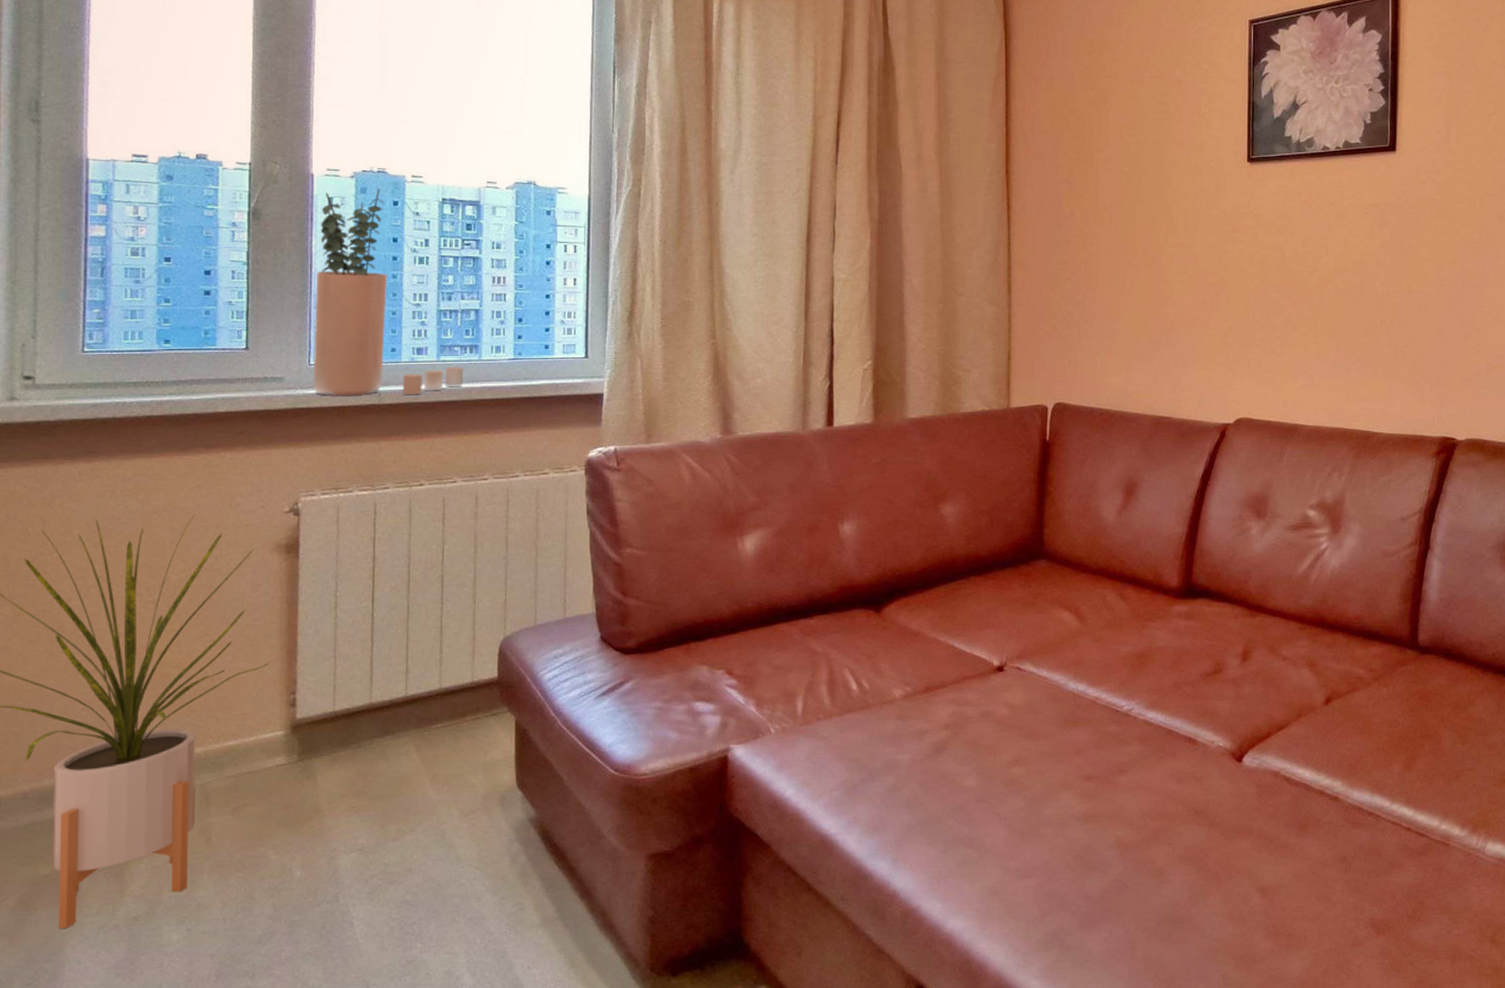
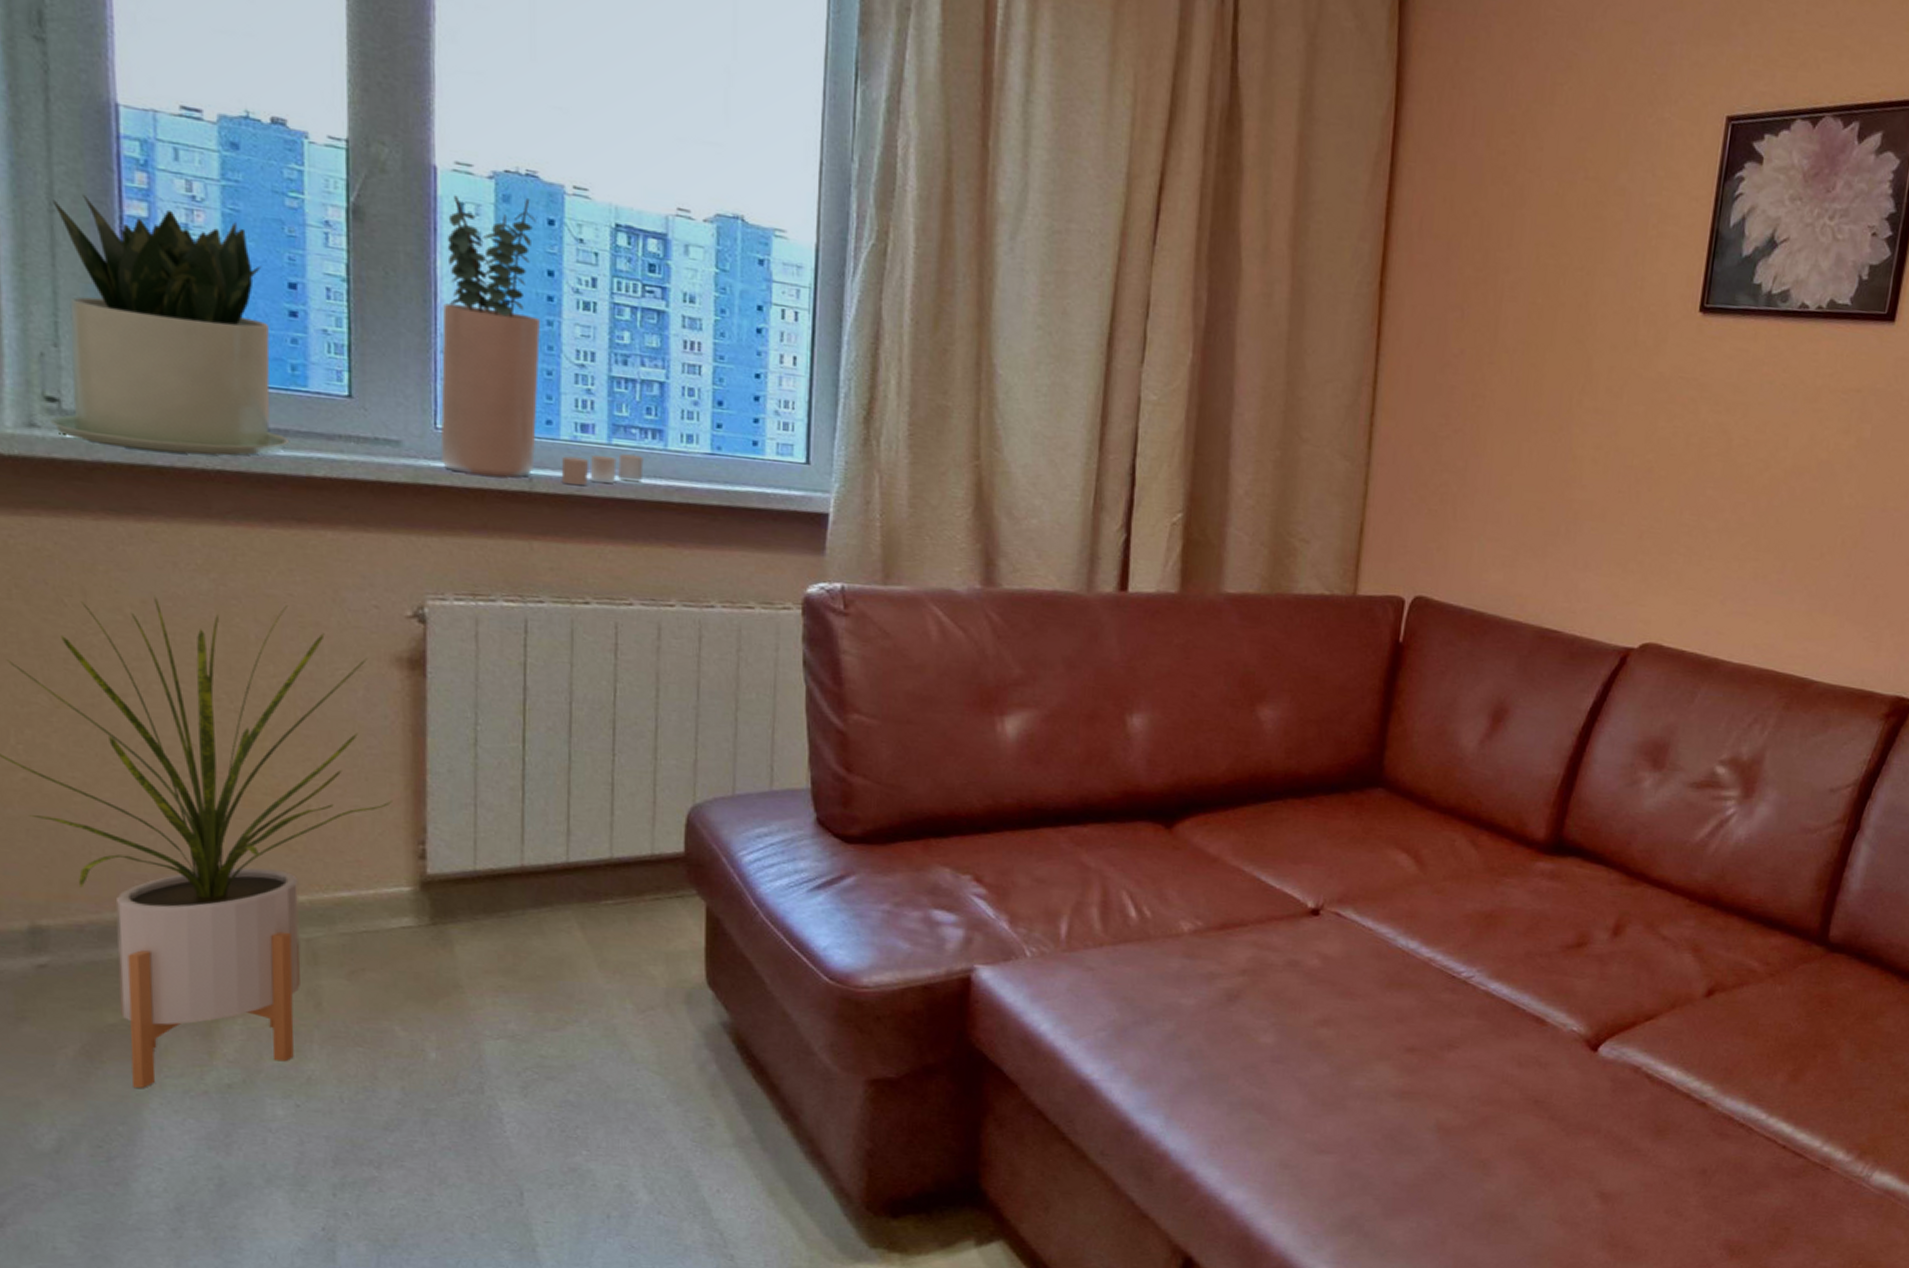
planter: none [25,225,202,407] -> present [49,194,290,456]

